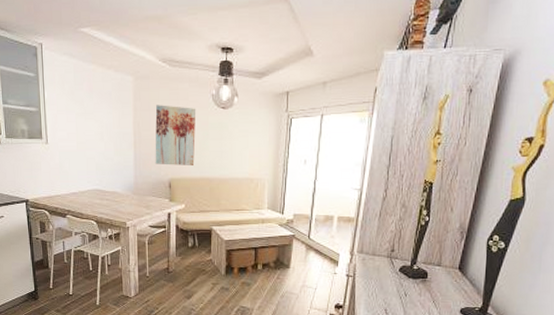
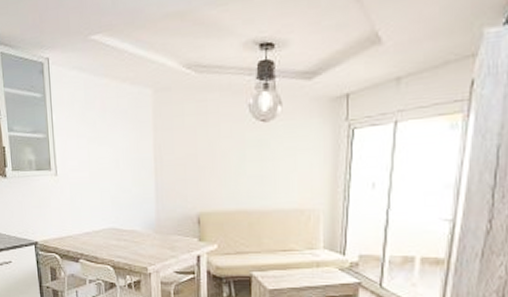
wall art: present [155,105,196,165] -> none [179,121,230,196]

